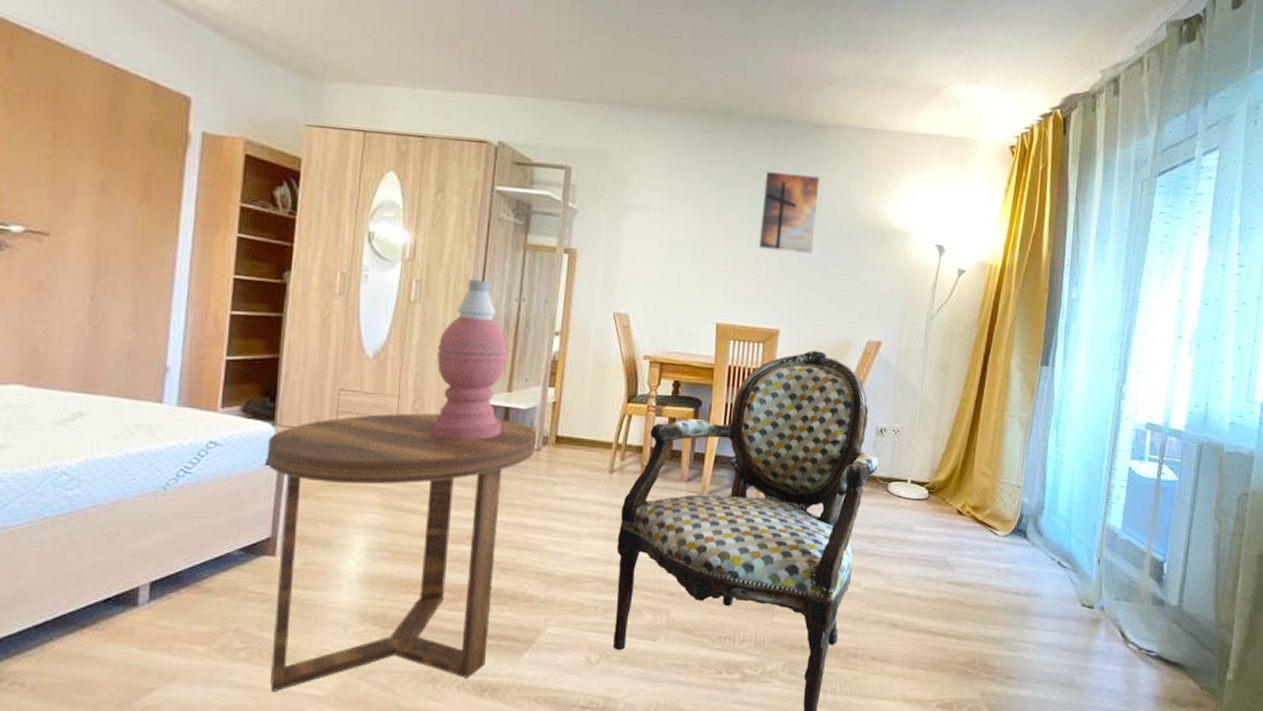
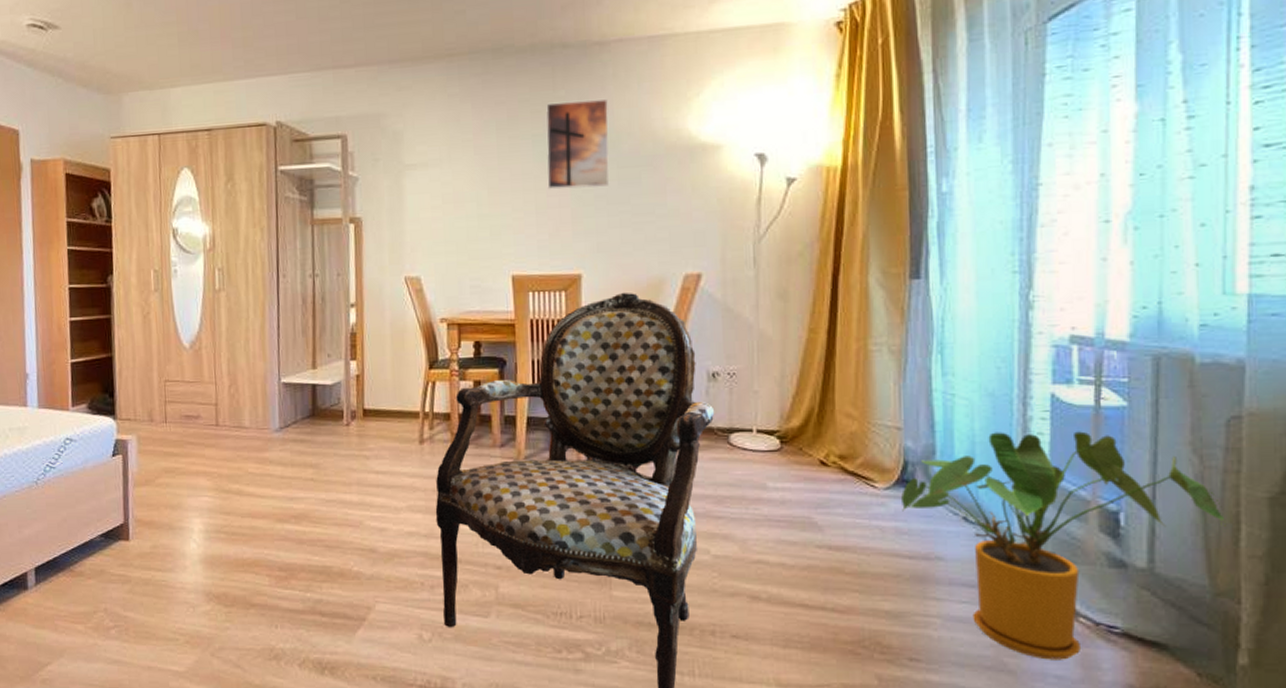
side table: present [266,413,537,691] -> none [111,396,345,667]
table lamp: present [429,279,508,441] -> none [243,261,311,421]
house plant: none [1014,494,1230,677] -> present [901,431,1226,660]

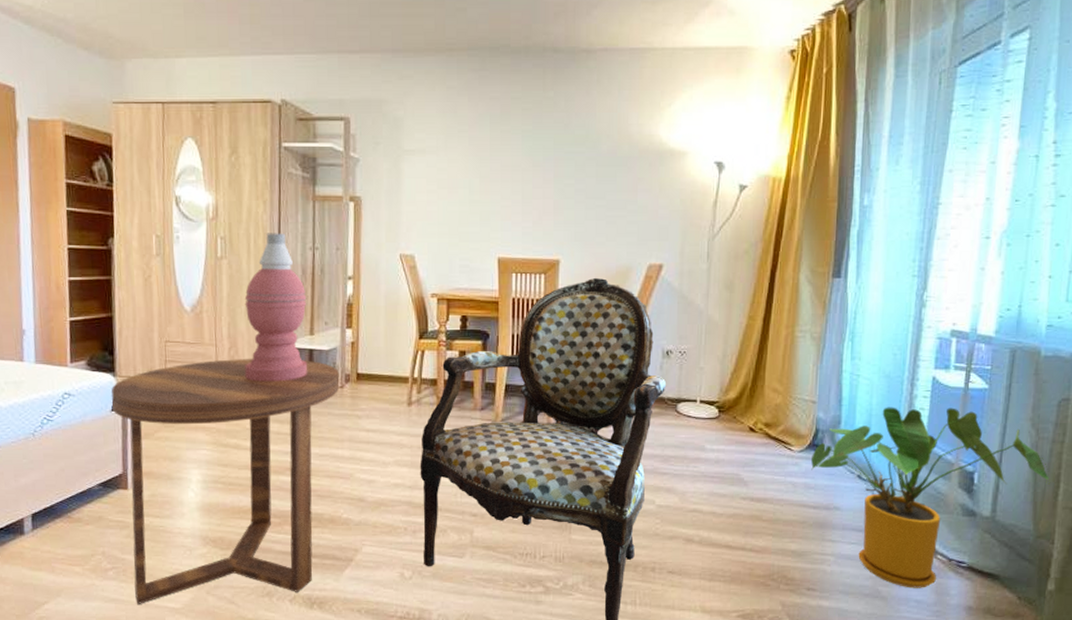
side table: none [111,396,345,667] -> present [111,359,340,604]
table lamp: none [243,261,311,421] -> present [244,233,307,382]
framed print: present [546,99,610,190] -> none [534,102,591,182]

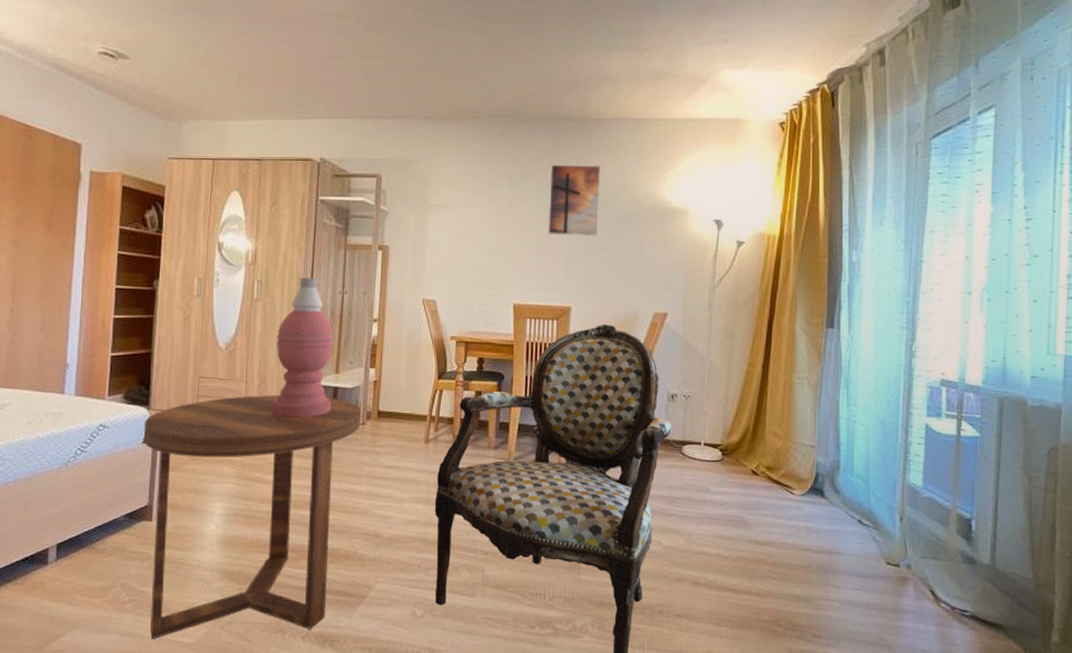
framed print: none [534,102,591,182] -> present [548,164,601,236]
house plant: present [811,407,1050,588] -> none [813,453,1046,637]

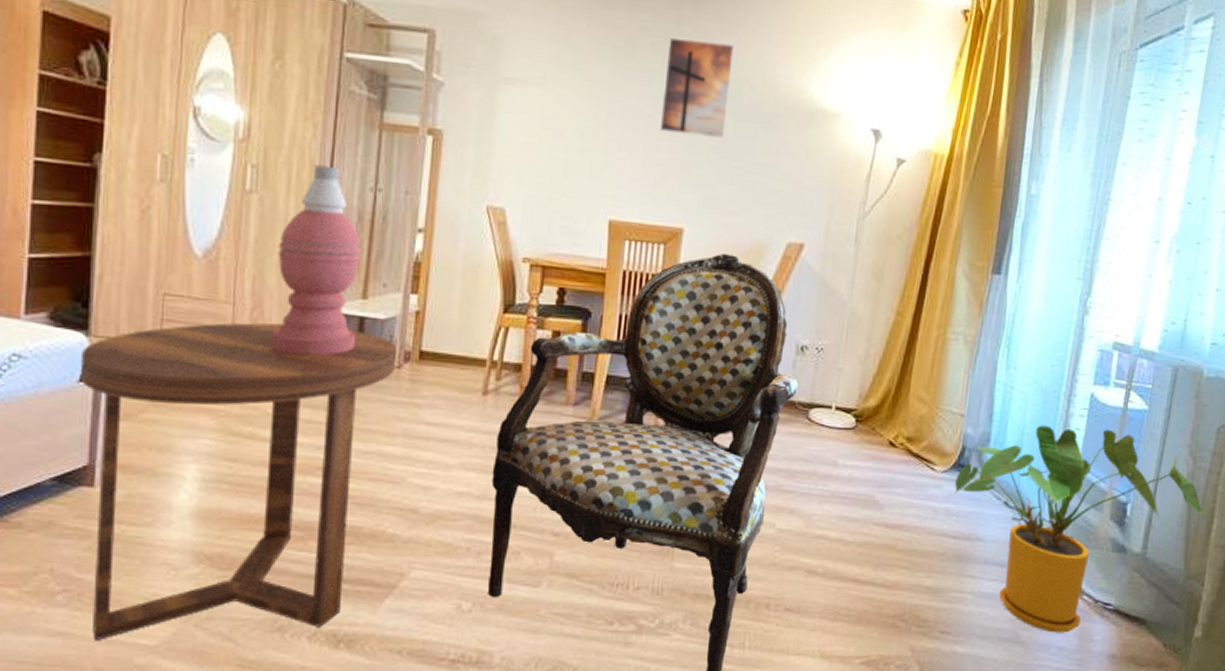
house plant: none [813,453,1046,637] -> present [954,425,1204,633]

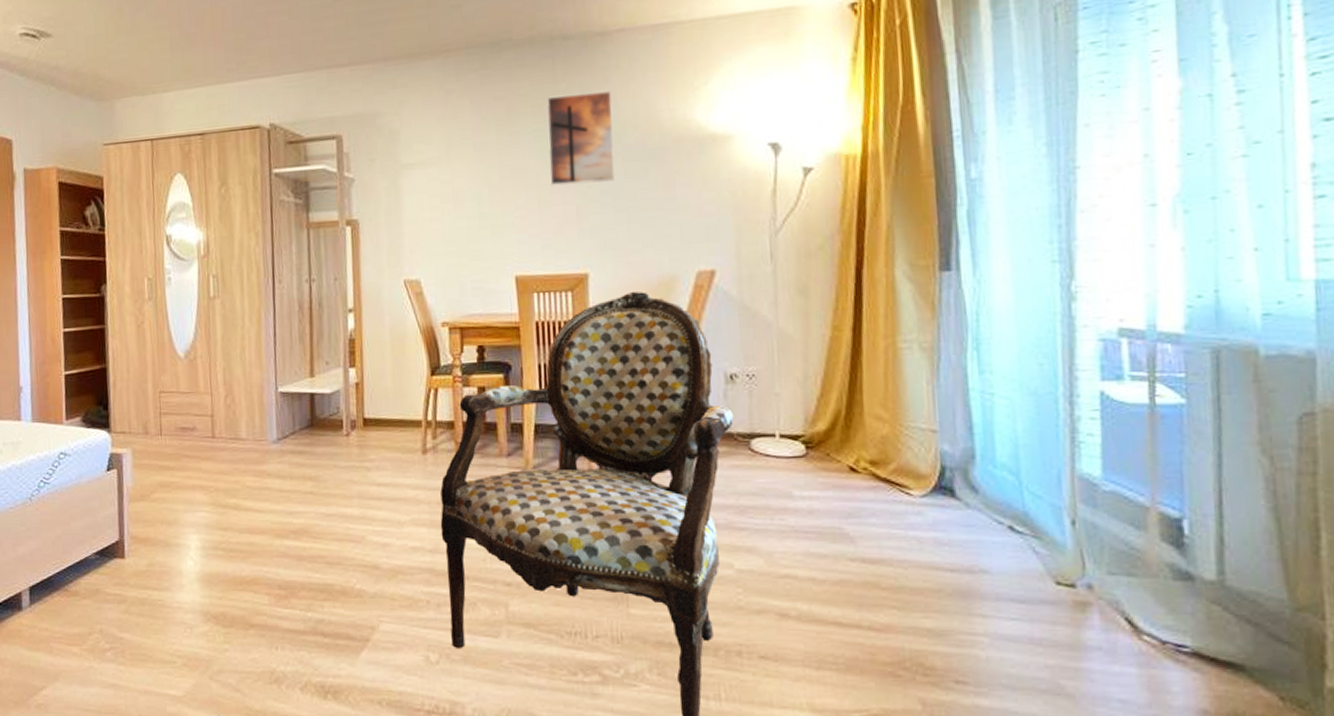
side table: present [80,322,397,640] -> none [106,405,345,691]
table lamp: present [271,164,362,356] -> none [239,266,309,433]
house plant: present [954,425,1204,633] -> none [939,431,1304,683]

